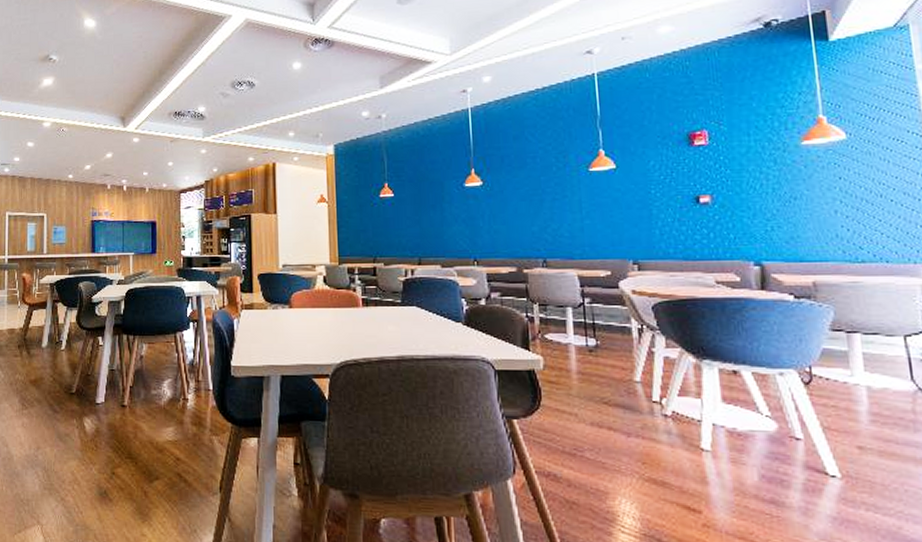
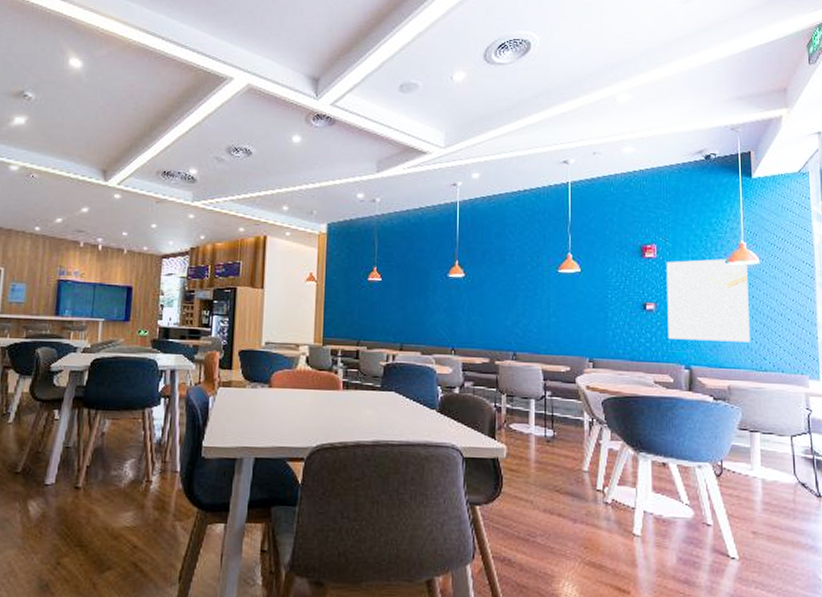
wall art: none [721,138,840,233] -> present [666,259,750,343]

